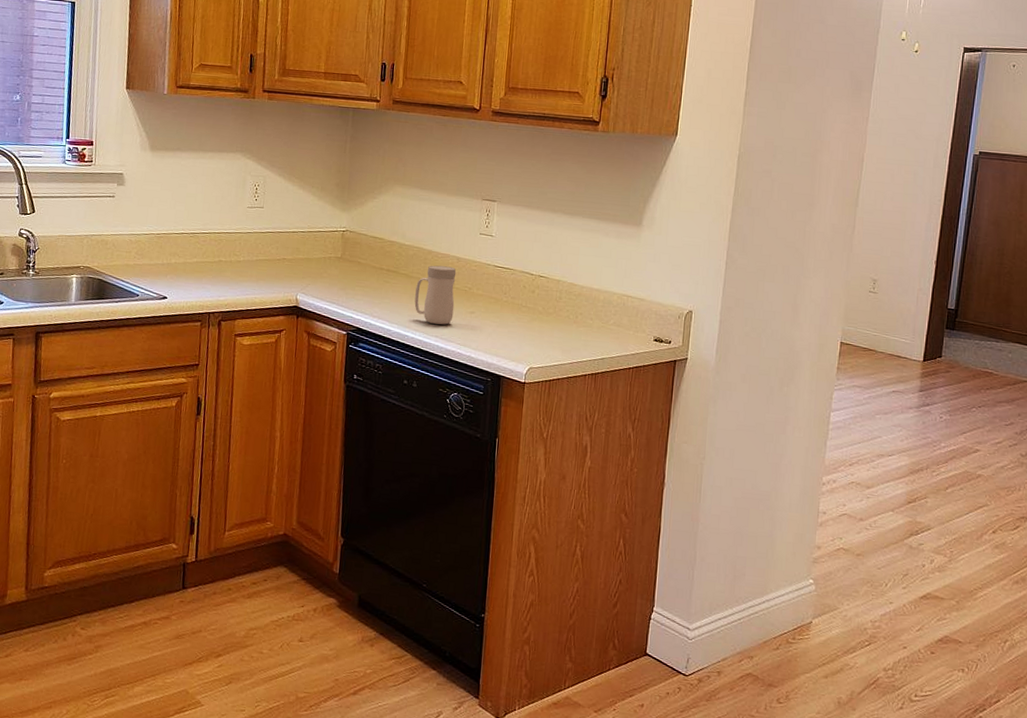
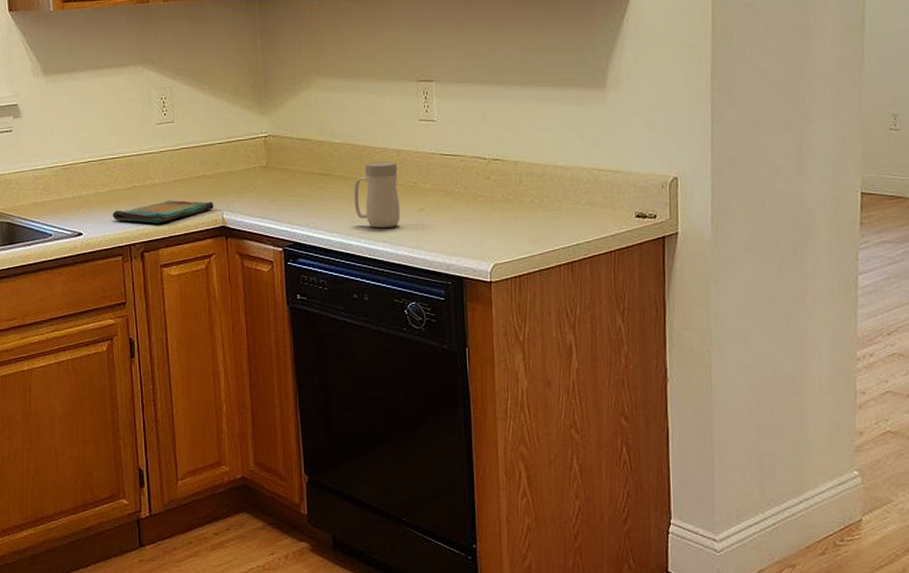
dish towel: none [196,276,290,297] -> present [112,199,214,224]

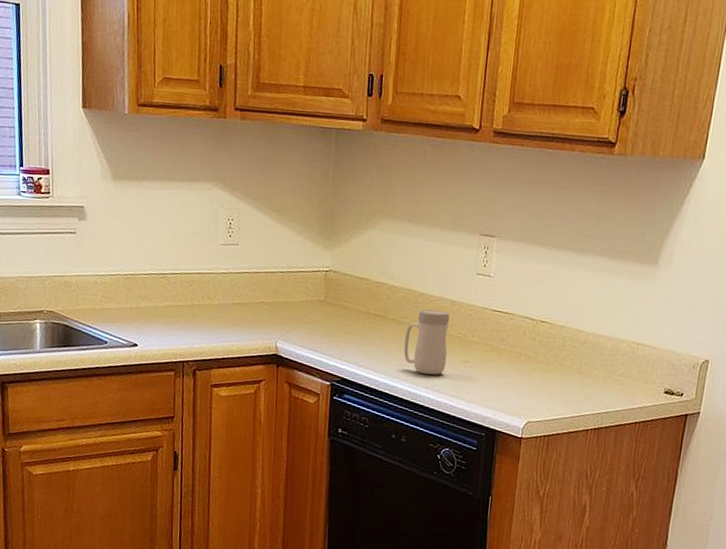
dish towel: present [112,199,214,224] -> none [168,322,269,344]

